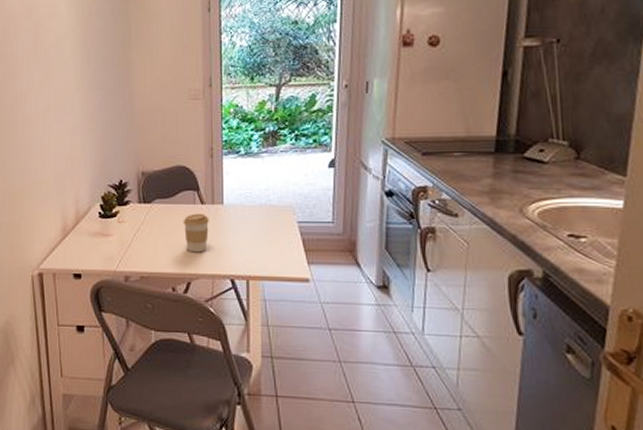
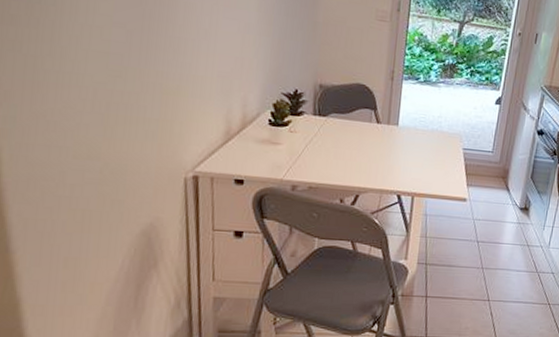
coffee cup: present [183,213,209,253] -> none [357,131,383,169]

